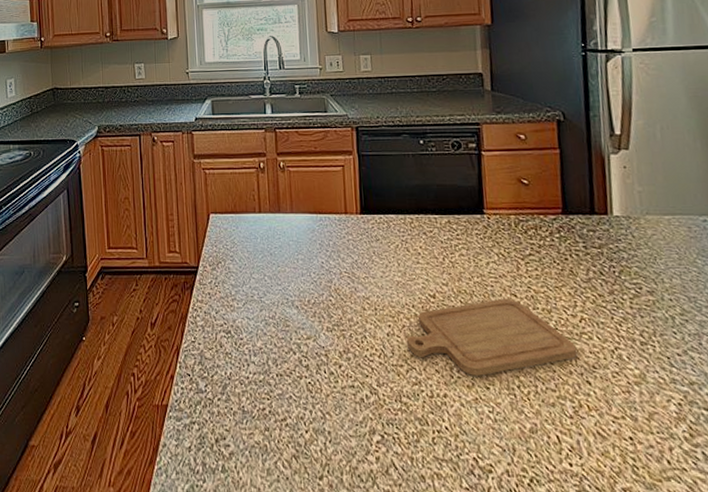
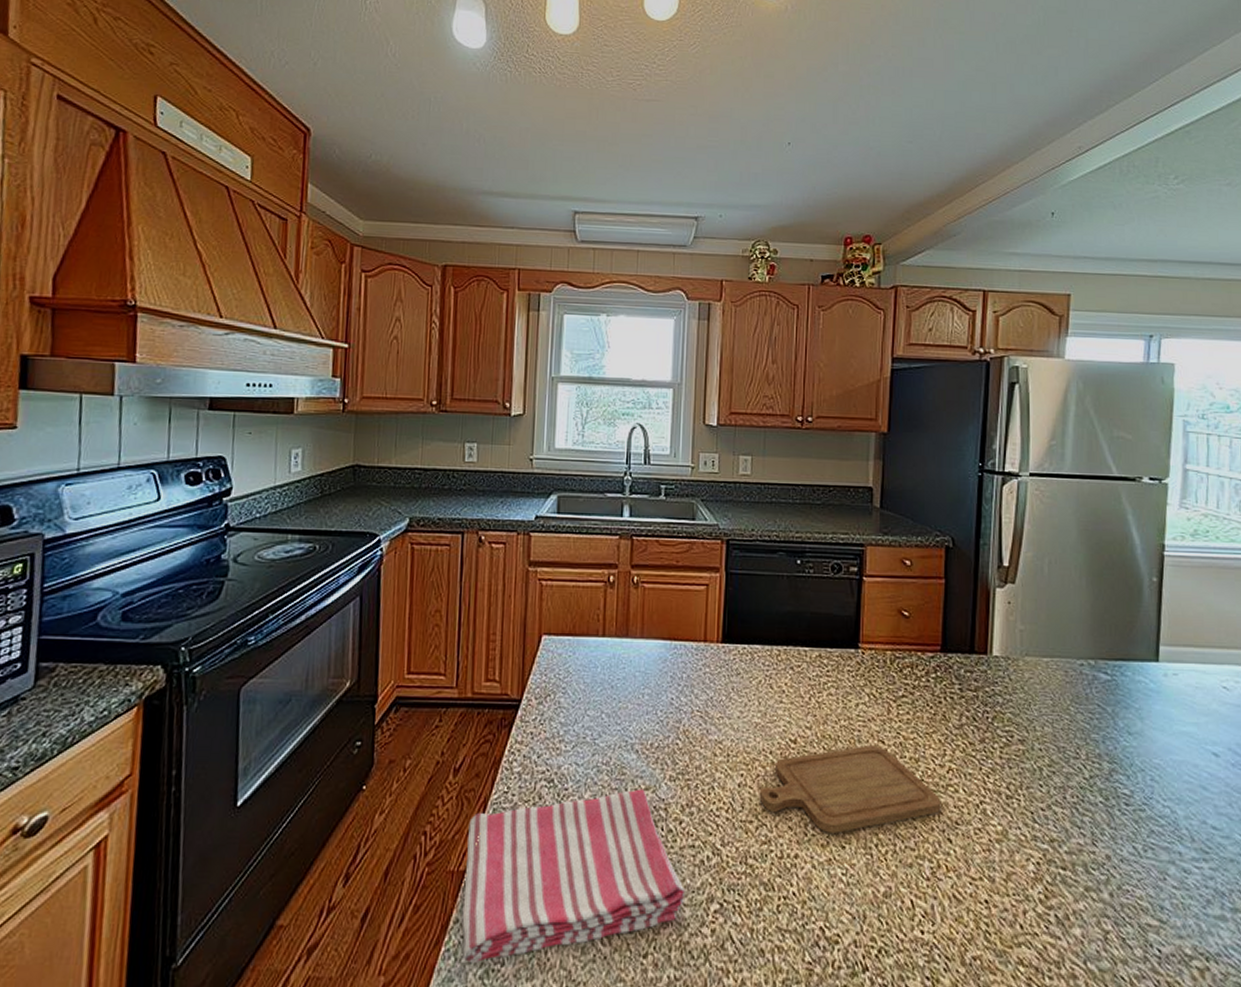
dish towel: none [167,338,350,480] -> present [461,789,686,964]

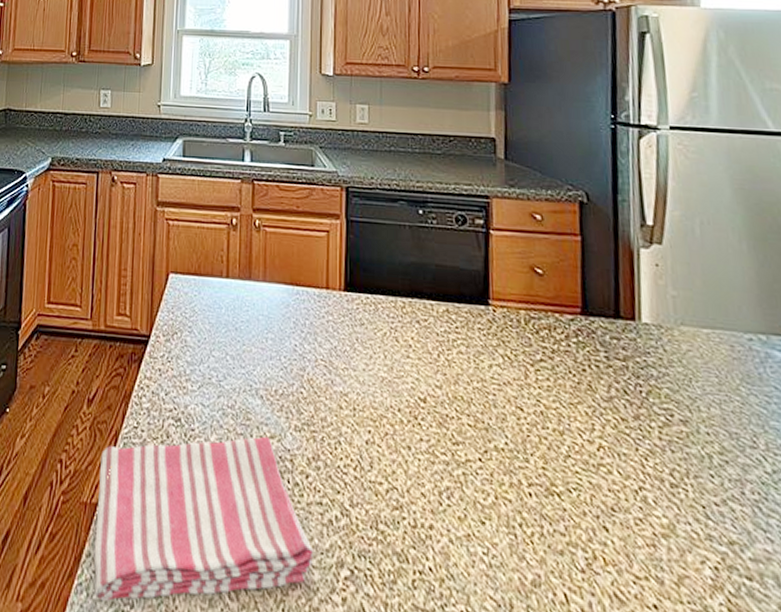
chopping board: present [759,744,941,833] -> none [388,411,594,507]

